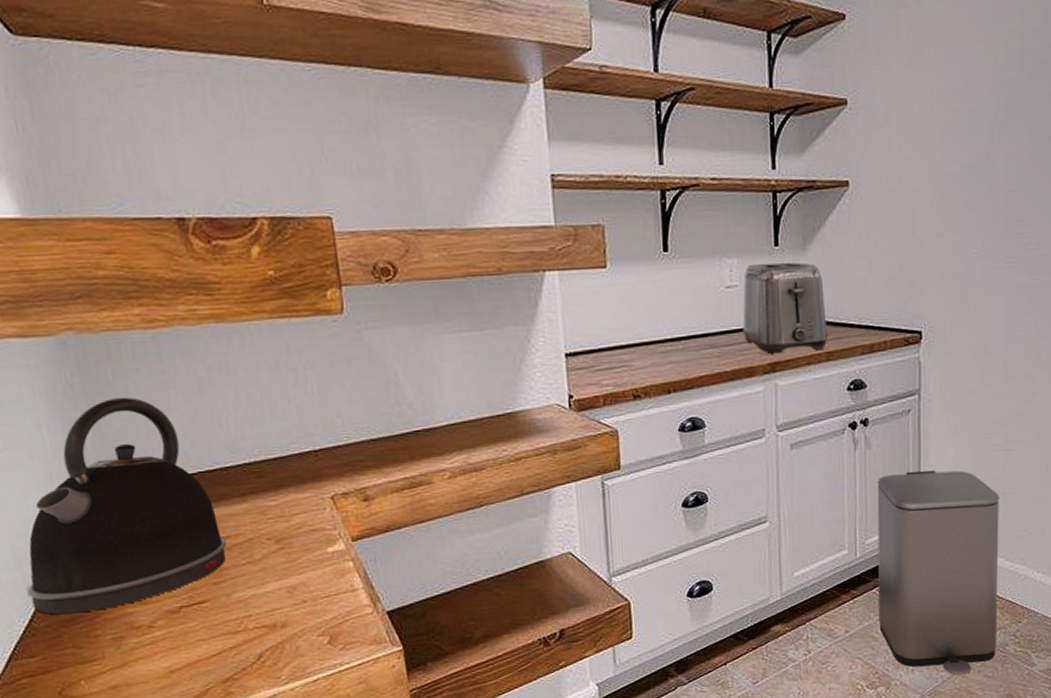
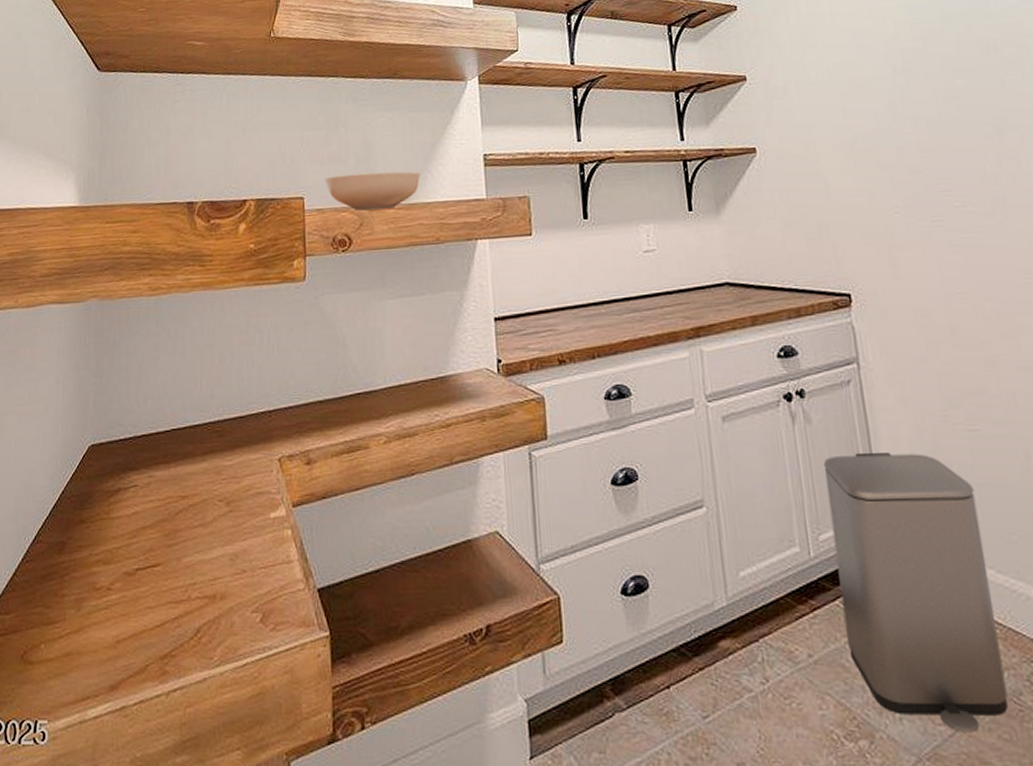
kettle: present [26,397,226,615] -> none [17,356,184,570]
bowl: none [356,190,478,235] -> present [324,171,422,211]
toaster: present [742,262,827,354] -> none [660,226,751,318]

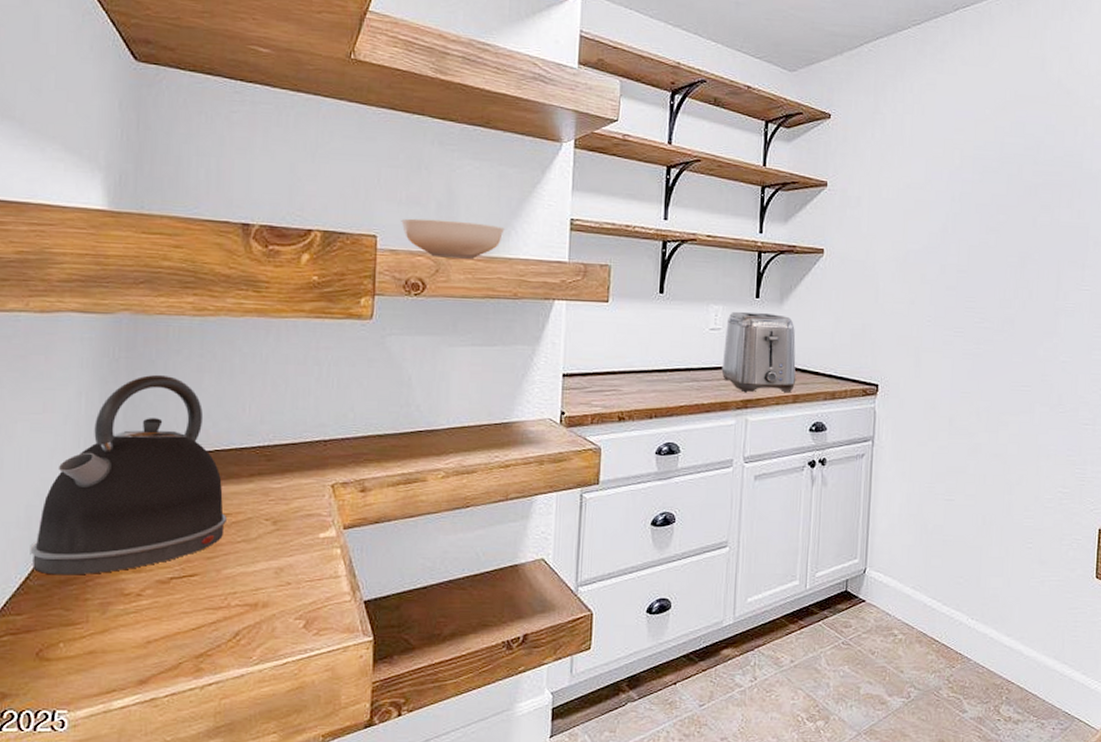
kettle: none [17,356,184,570] -> present [30,374,227,575]
toaster: none [660,226,751,318] -> present [721,311,796,393]
pedal bin: present [823,452,1008,733] -> none [822,511,940,715]

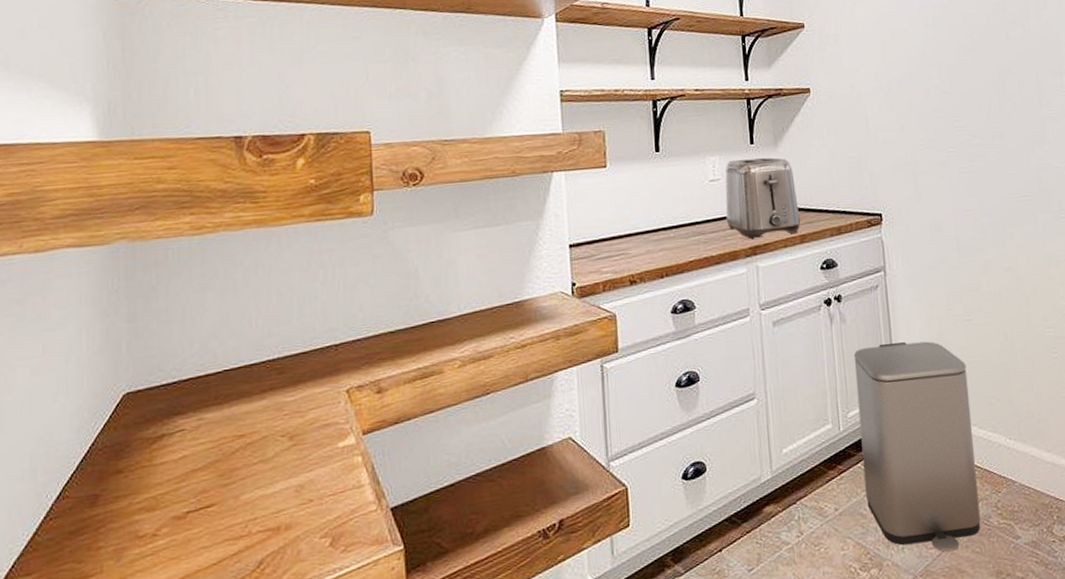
kettle: present [30,374,227,575] -> none [37,299,241,527]
bowl: present [401,218,506,259] -> none [393,106,498,145]
pedal bin: none [822,511,940,715] -> present [853,341,981,552]

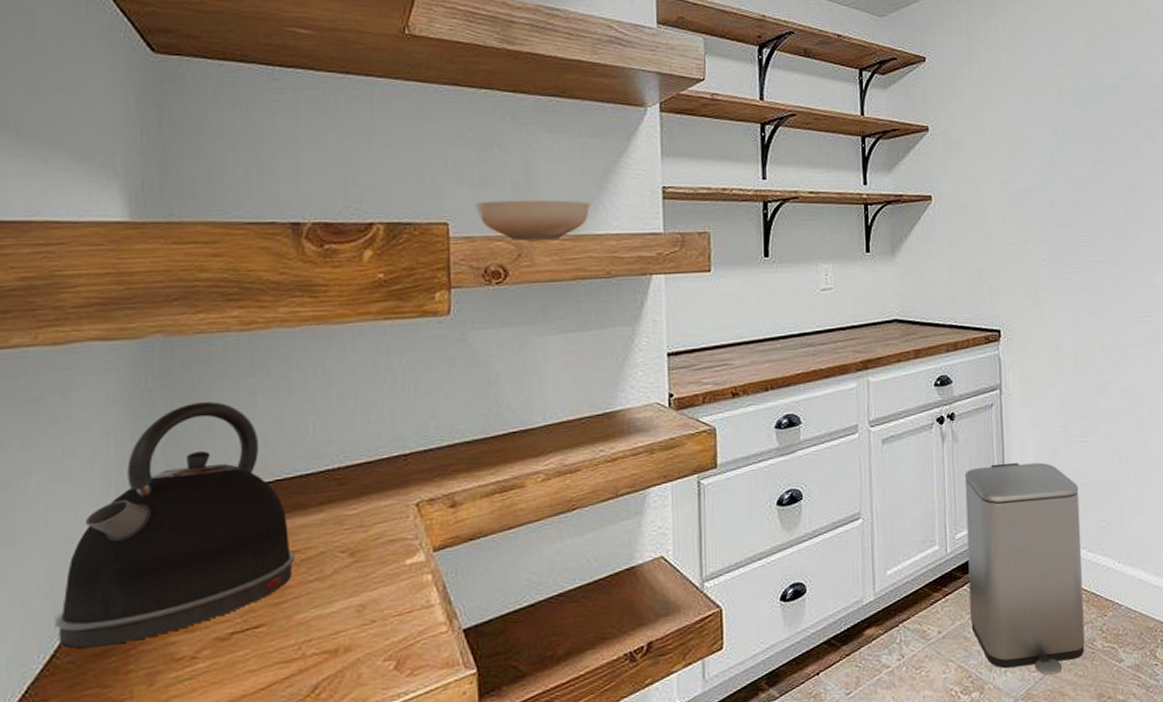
kettle: none [37,299,241,527] -> present [55,401,295,649]
bowl: none [393,106,498,145] -> present [475,199,593,241]
toaster: present [725,157,800,239] -> none [837,267,915,352]

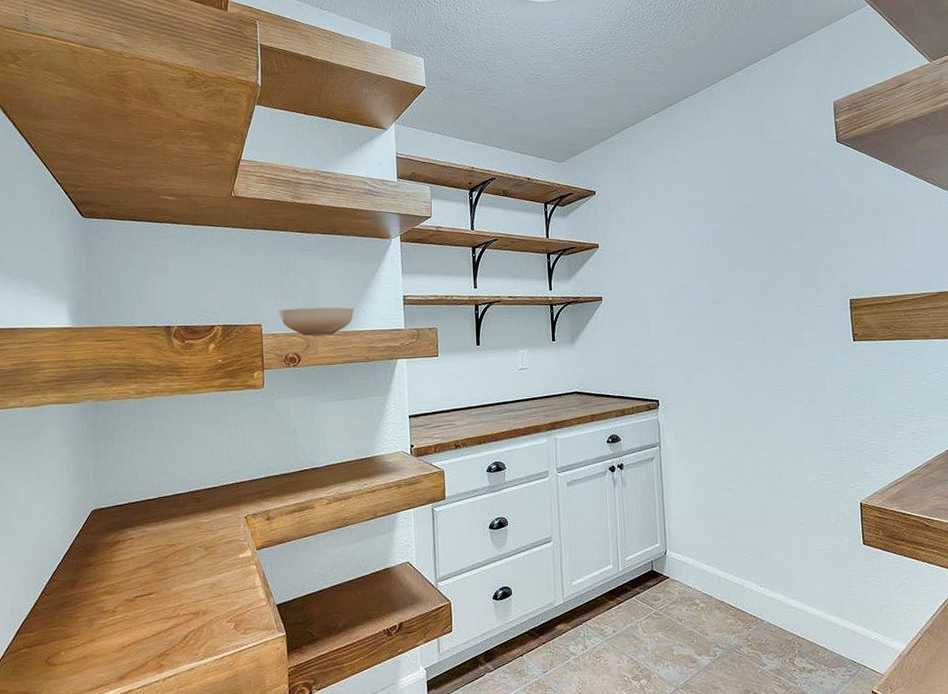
kettle: present [55,401,295,649] -> none [36,444,172,601]
pedal bin: present [964,462,1085,676] -> none [632,504,733,672]

